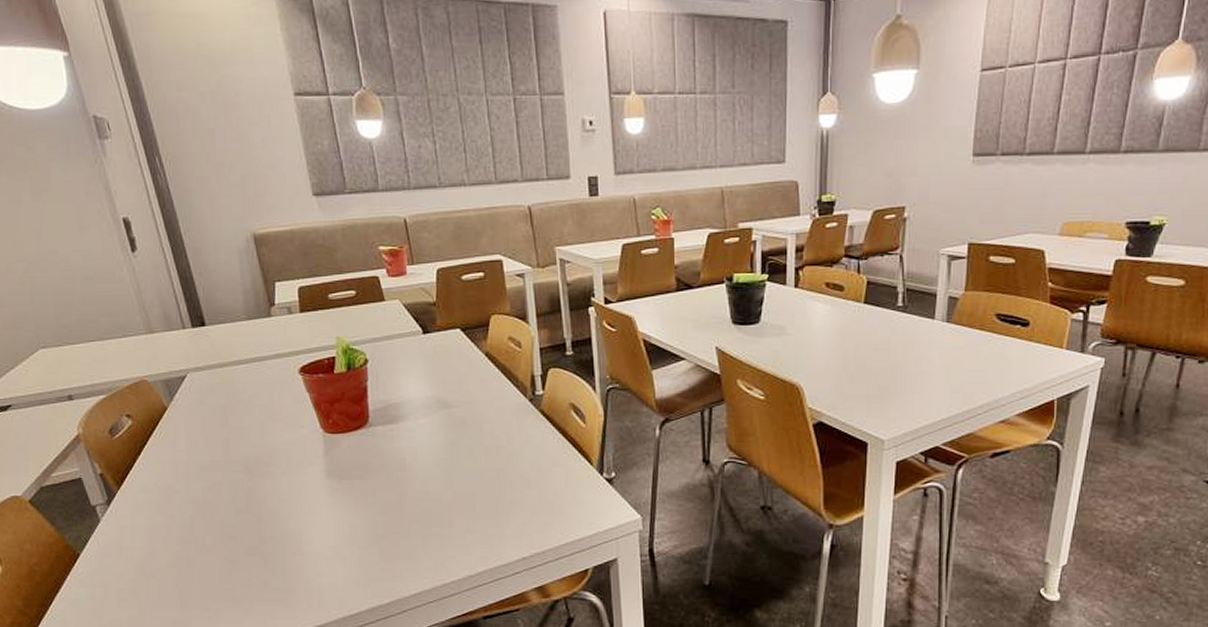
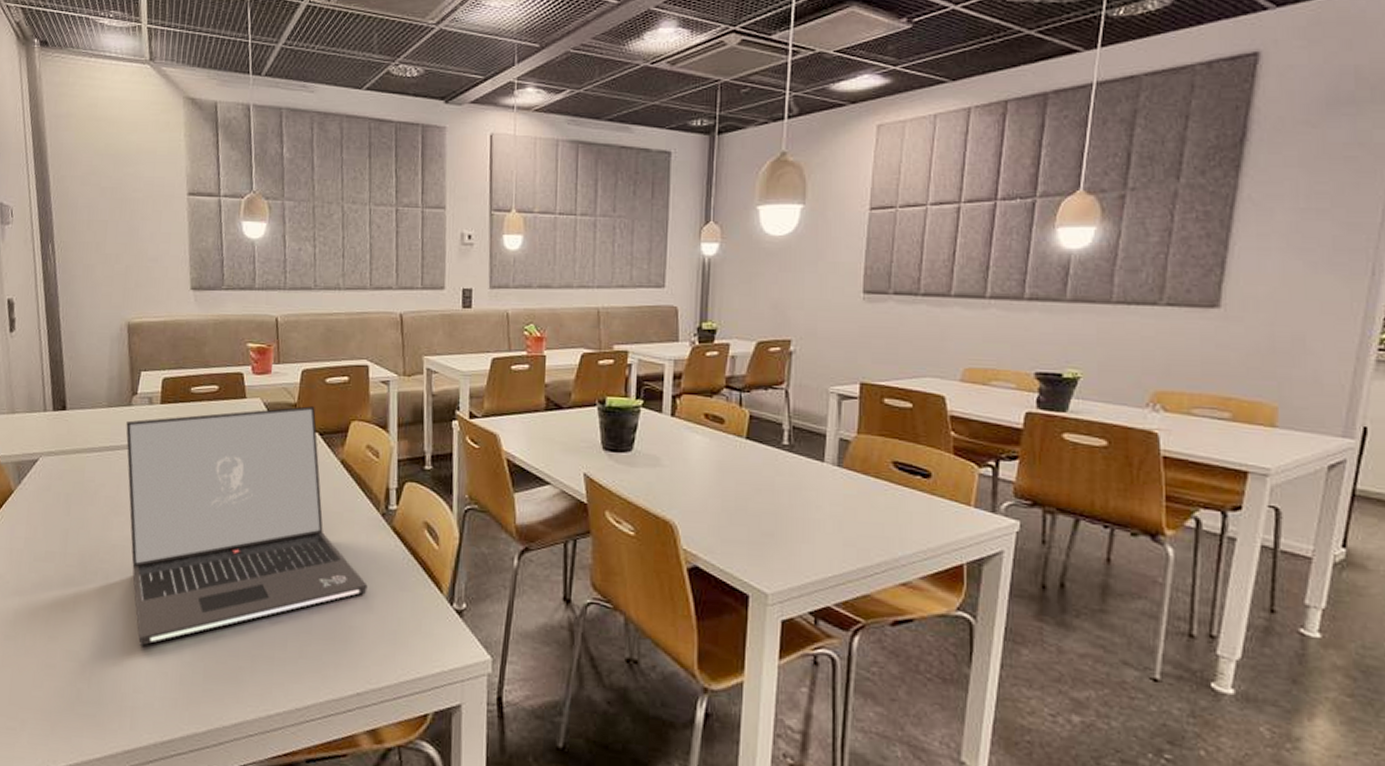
laptop: none [269,304,523,536] -> present [126,406,368,646]

